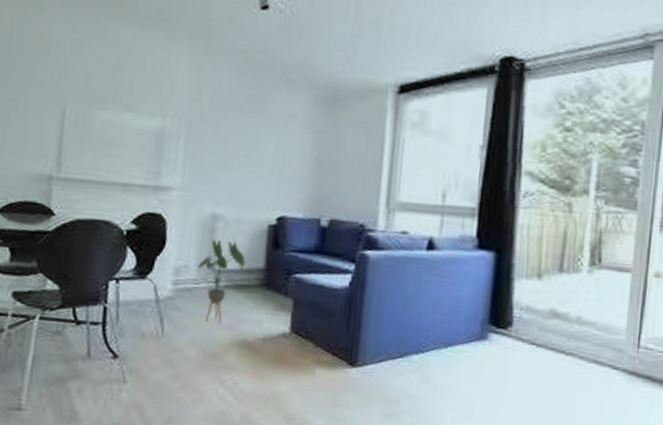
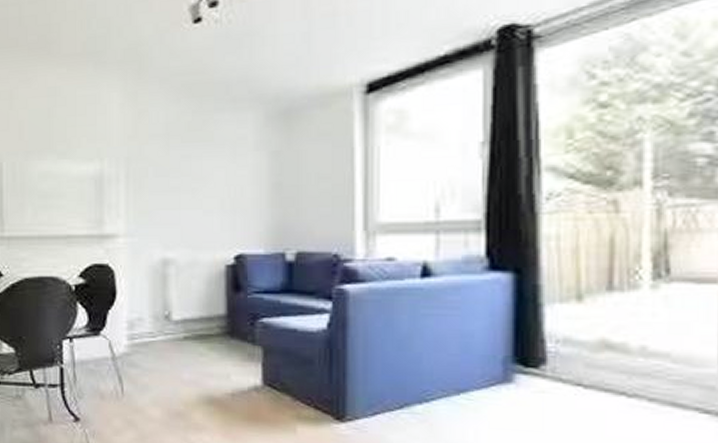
house plant: present [197,239,246,323] -> none [152,286,204,379]

